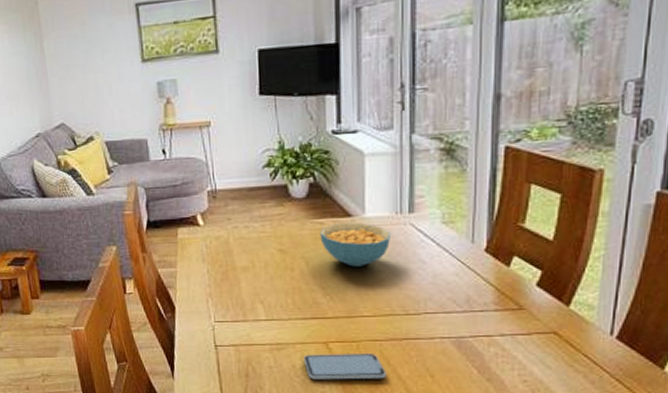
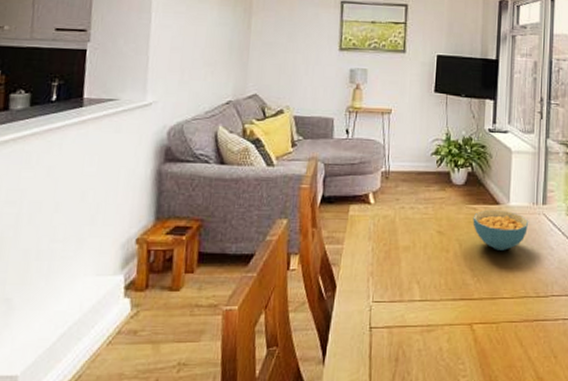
smartphone: present [304,352,387,380] -> none [450,334,520,363]

